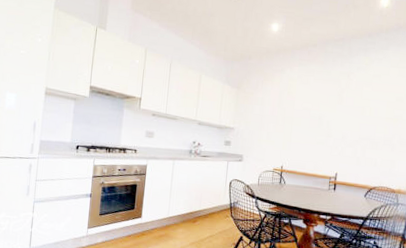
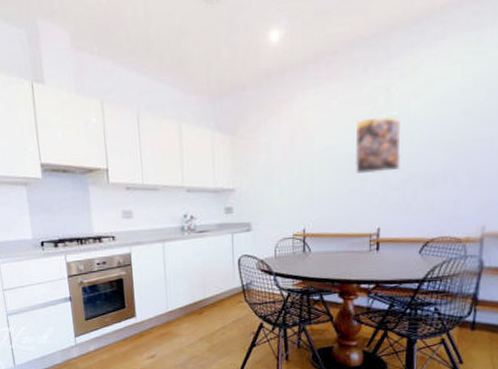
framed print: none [322,92,357,133] -> present [354,112,402,174]

